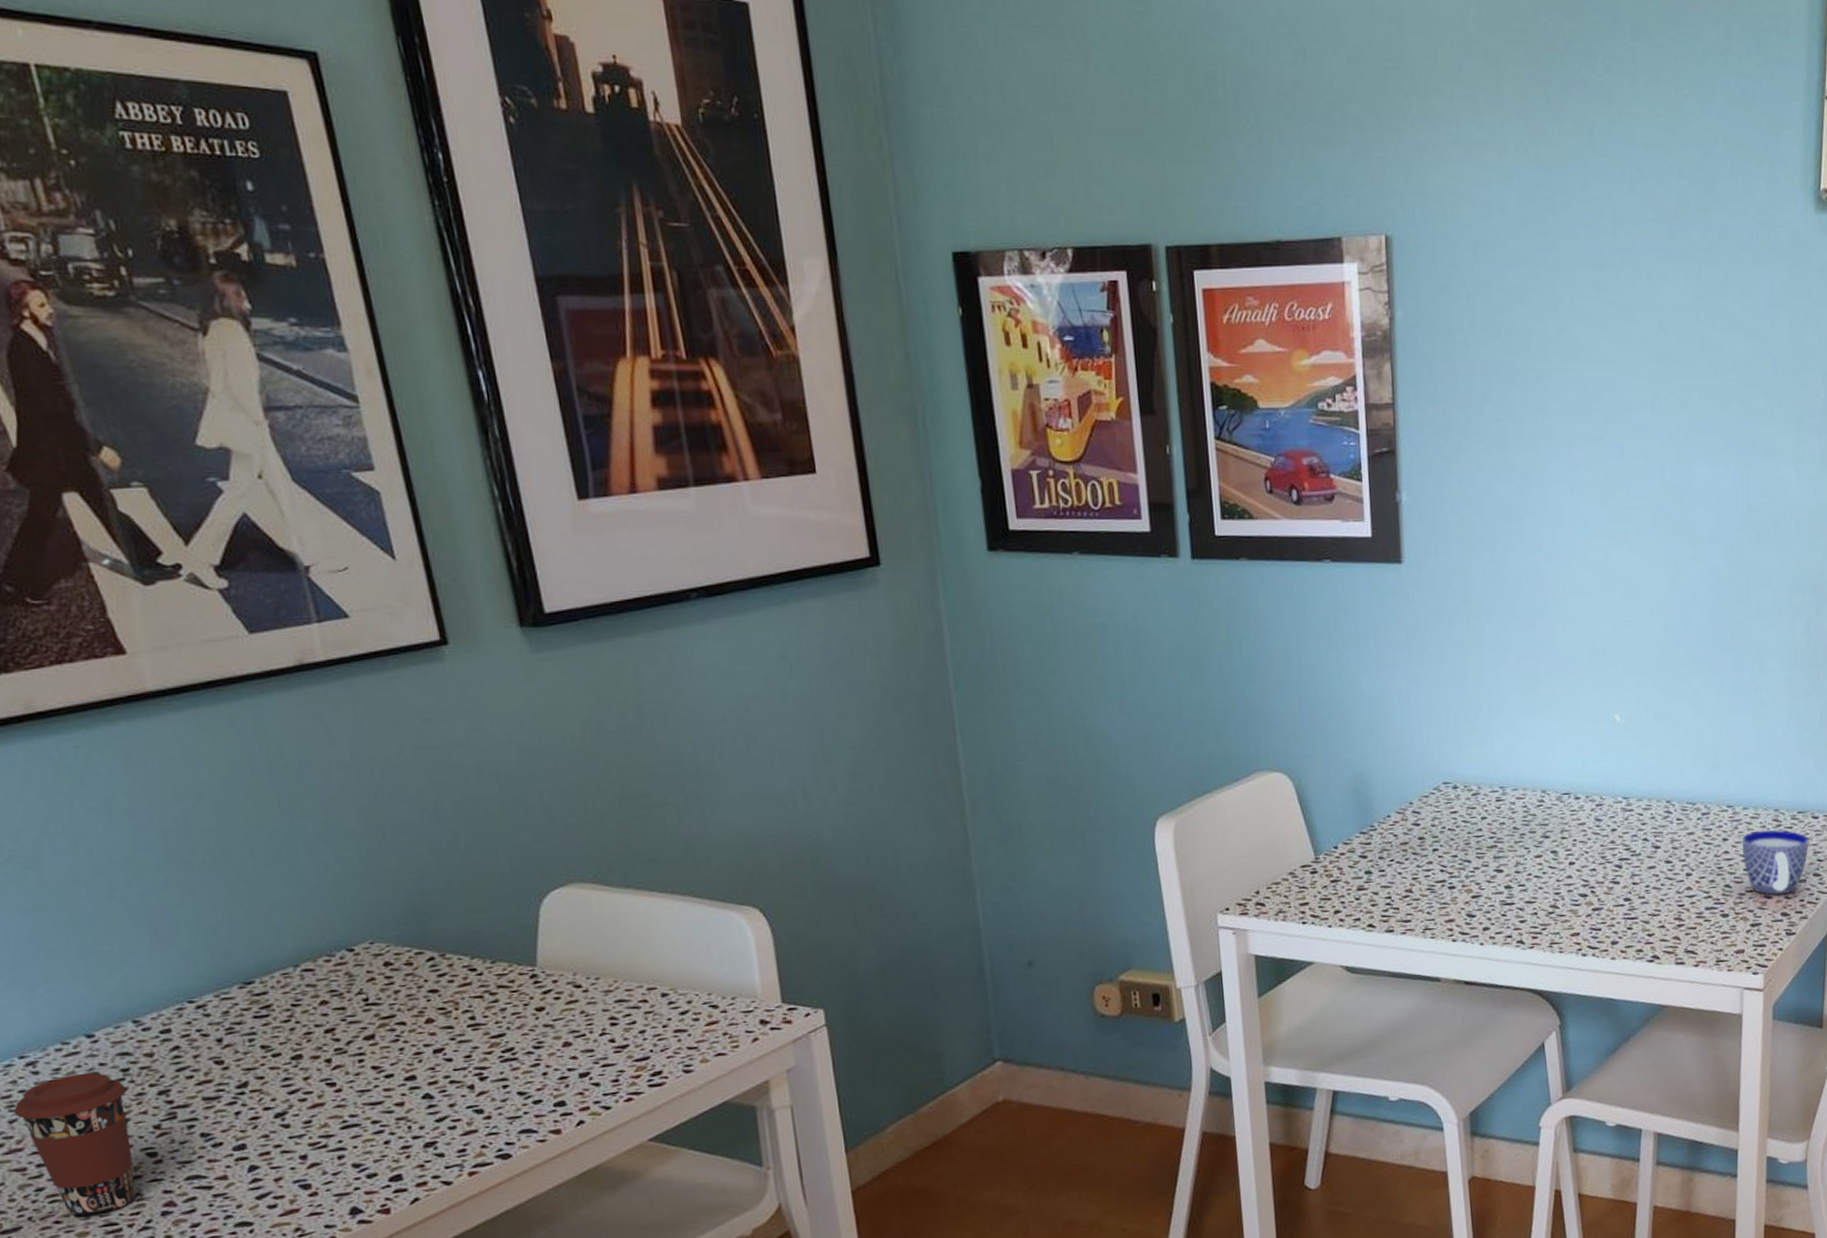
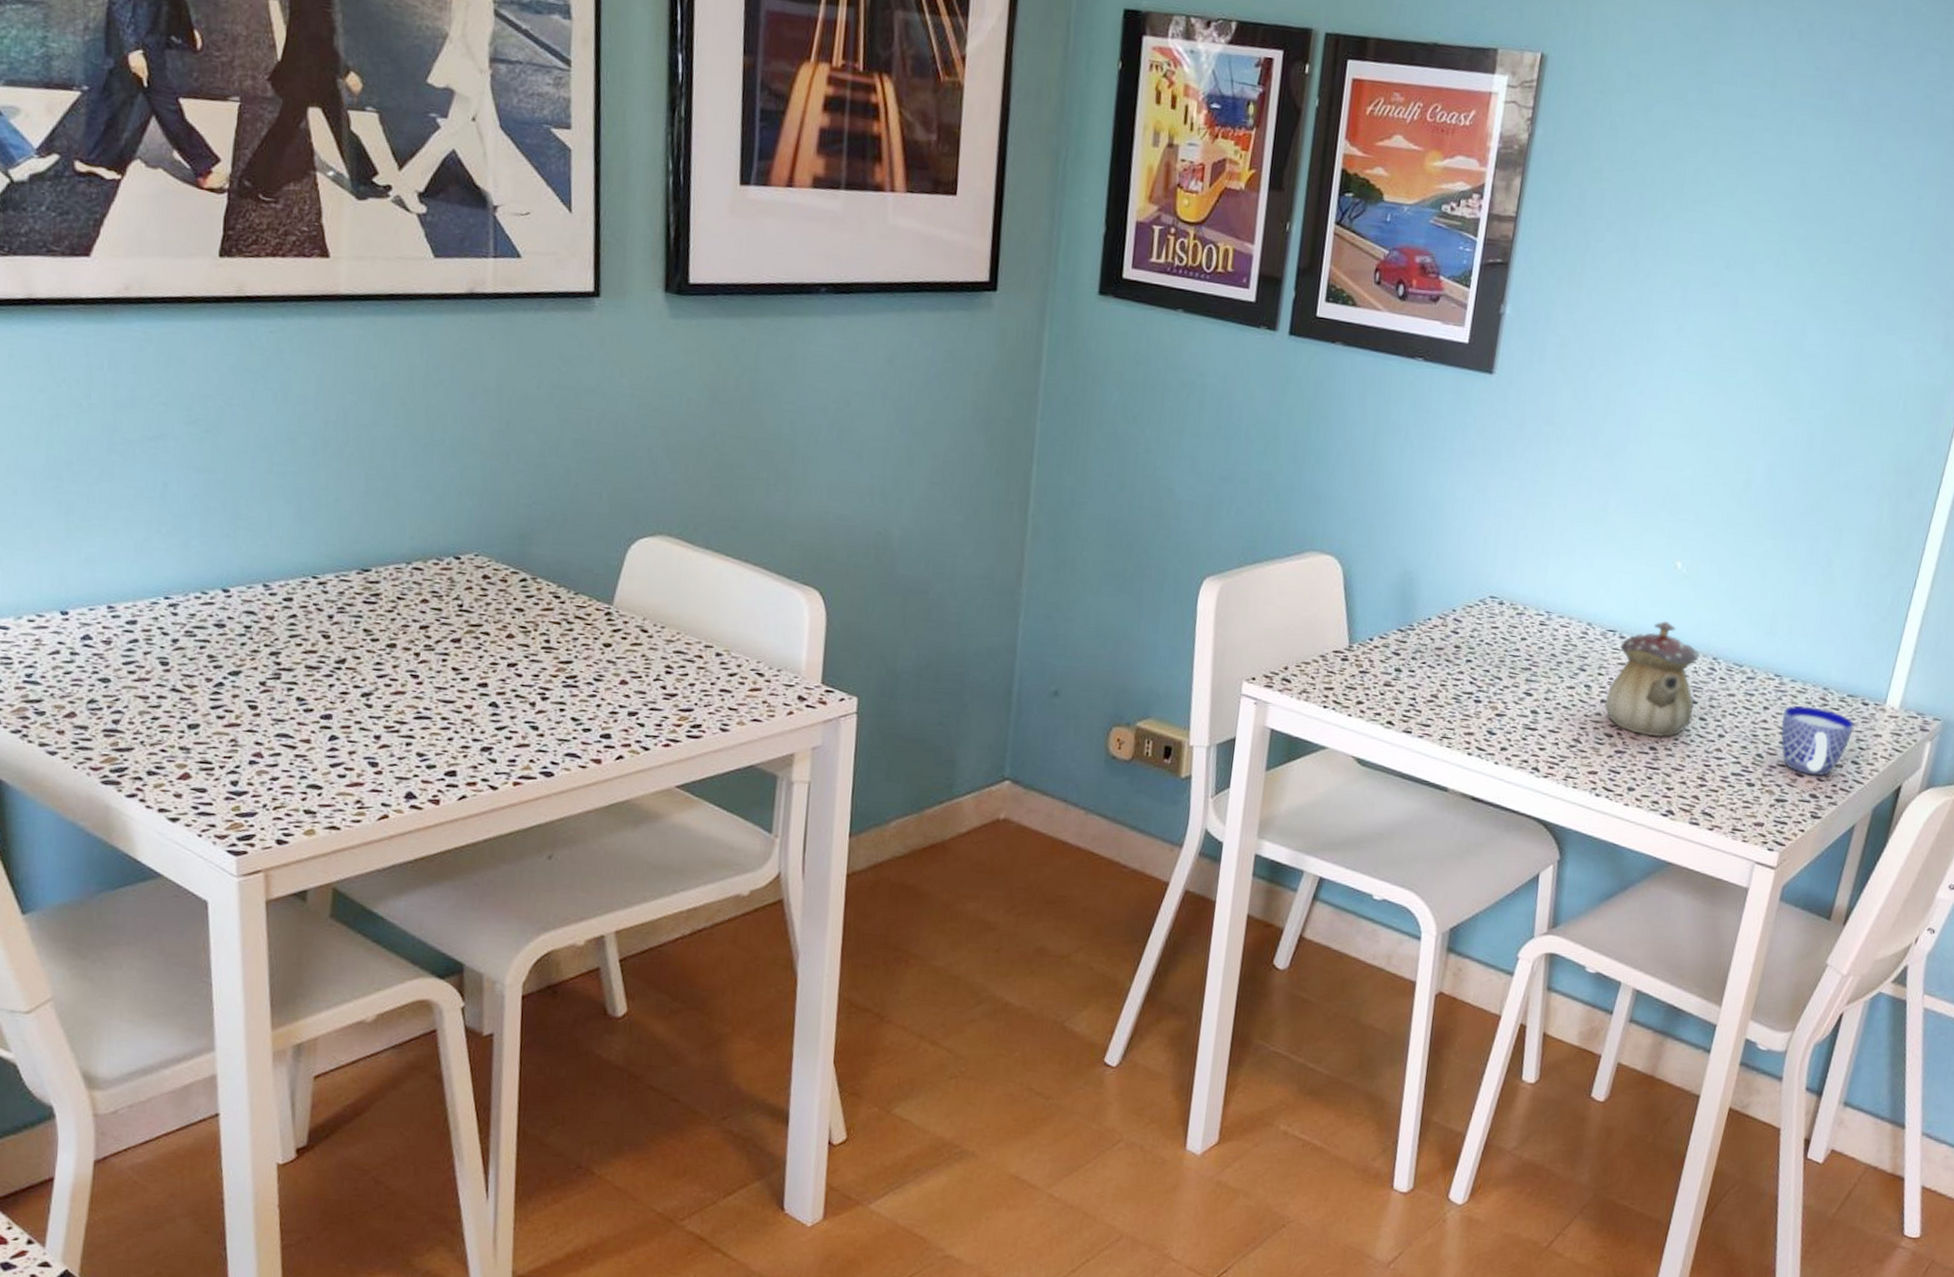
coffee cup: present [13,1072,137,1216] -> none [149,621,245,751]
teapot: none [1572,775,1658,889] -> present [1603,621,1700,738]

